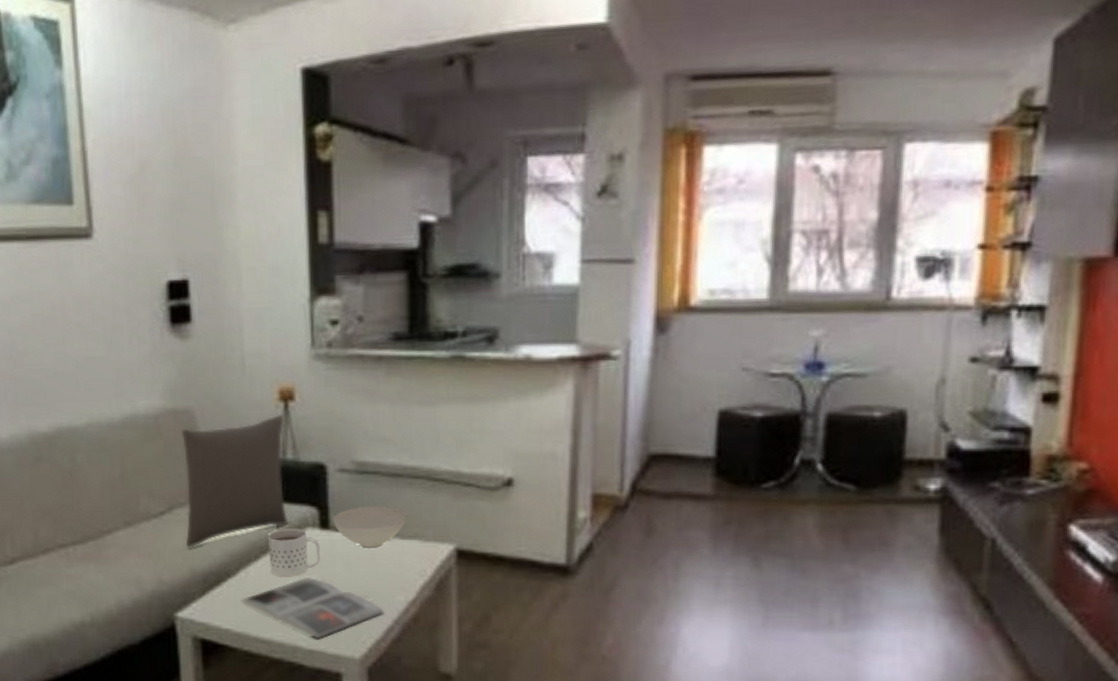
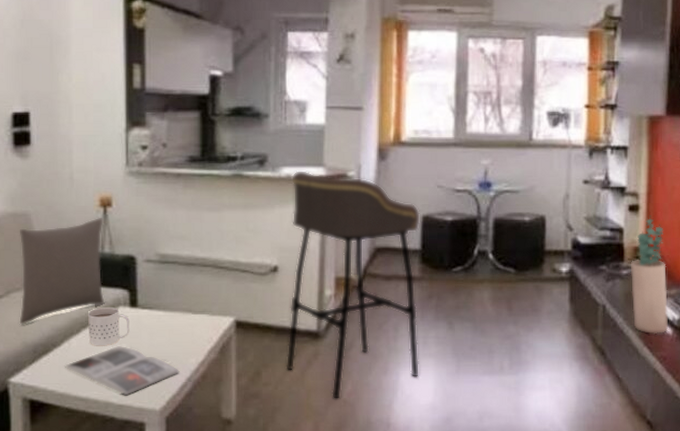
bowl: present [332,506,407,548] -> none [139,288,198,321]
bar stool: none [523,348,716,654] -> present [286,169,421,399]
vase: none [1038,408,1100,583] -> present [630,215,669,335]

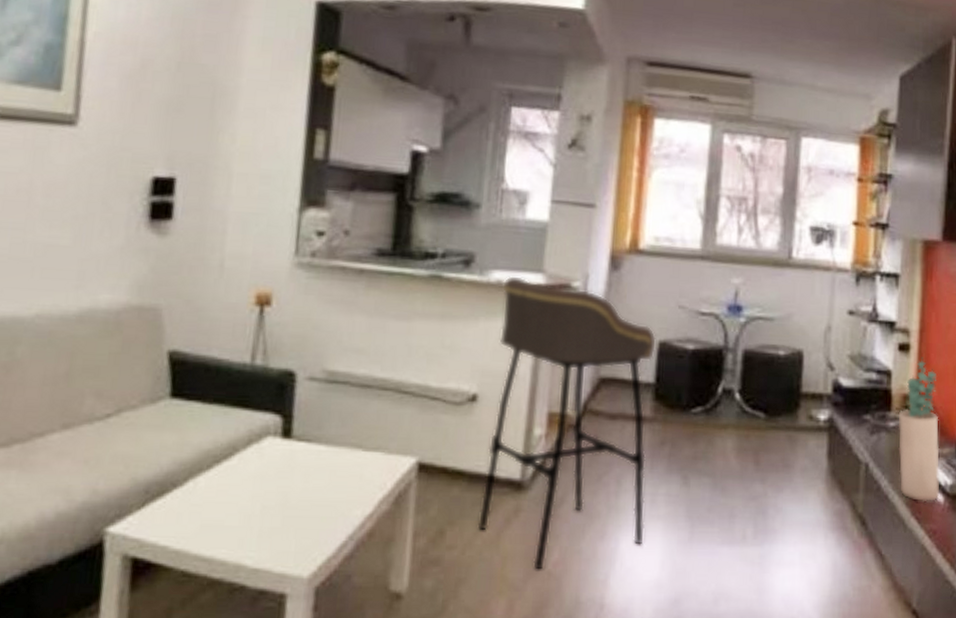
pillow: present [19,217,104,325] -> none [130,318,258,455]
magazine: present [64,346,180,396] -> none [185,489,339,557]
mug: present [87,307,130,347] -> none [222,437,280,490]

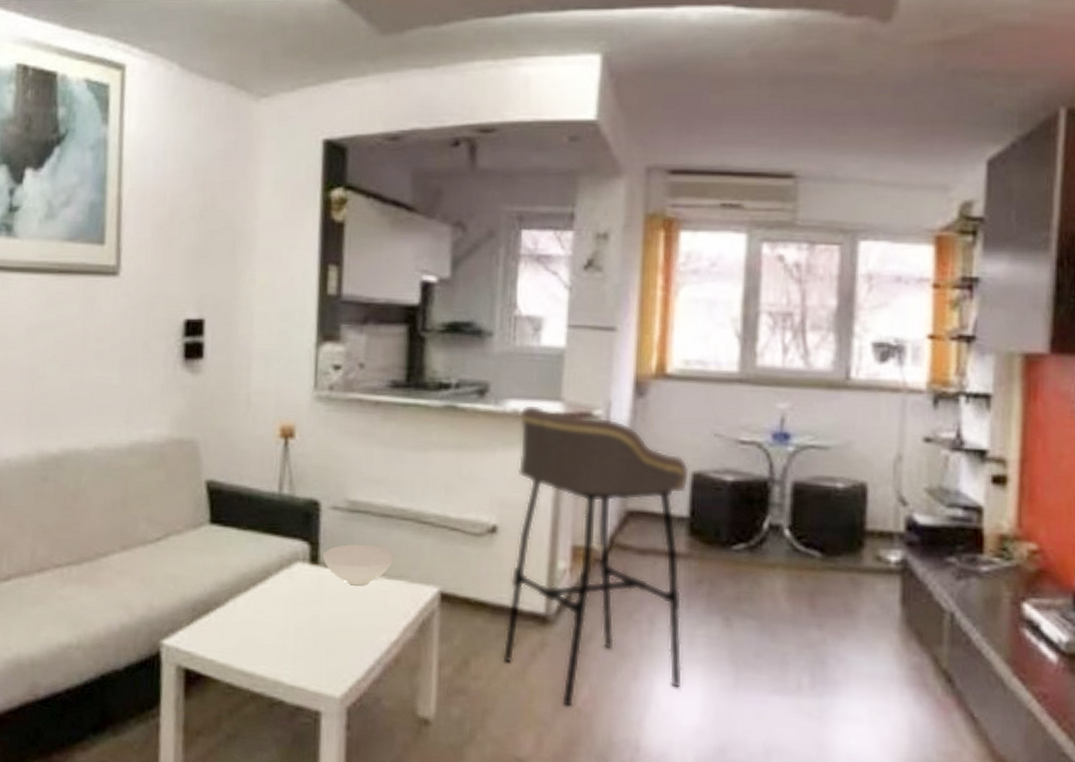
bowl: none [295,416,373,459] -> present [322,544,394,586]
vase: present [898,357,940,502] -> none [993,491,1052,661]

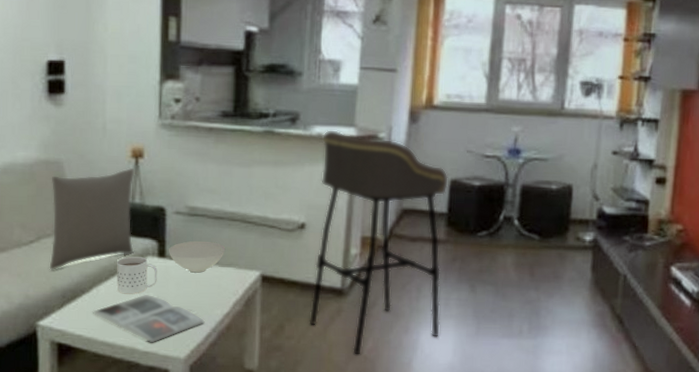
pillow: none [178,449,284,576] -> present [49,167,135,270]
magazine: none [227,611,367,676] -> present [92,295,205,343]
mug: none [258,561,309,612] -> present [116,256,157,295]

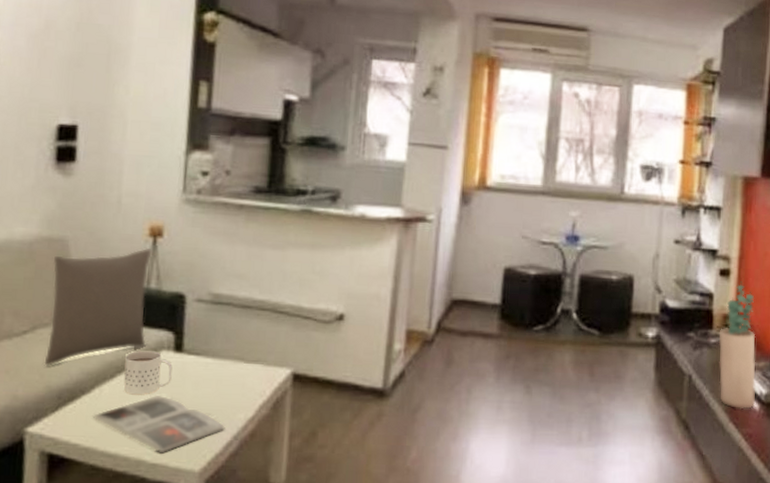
bowl: present [168,240,226,273] -> none [186,332,253,370]
bar stool: present [309,129,449,355] -> none [345,209,503,466]
vase: none [653,188,690,306] -> present [718,281,756,410]

